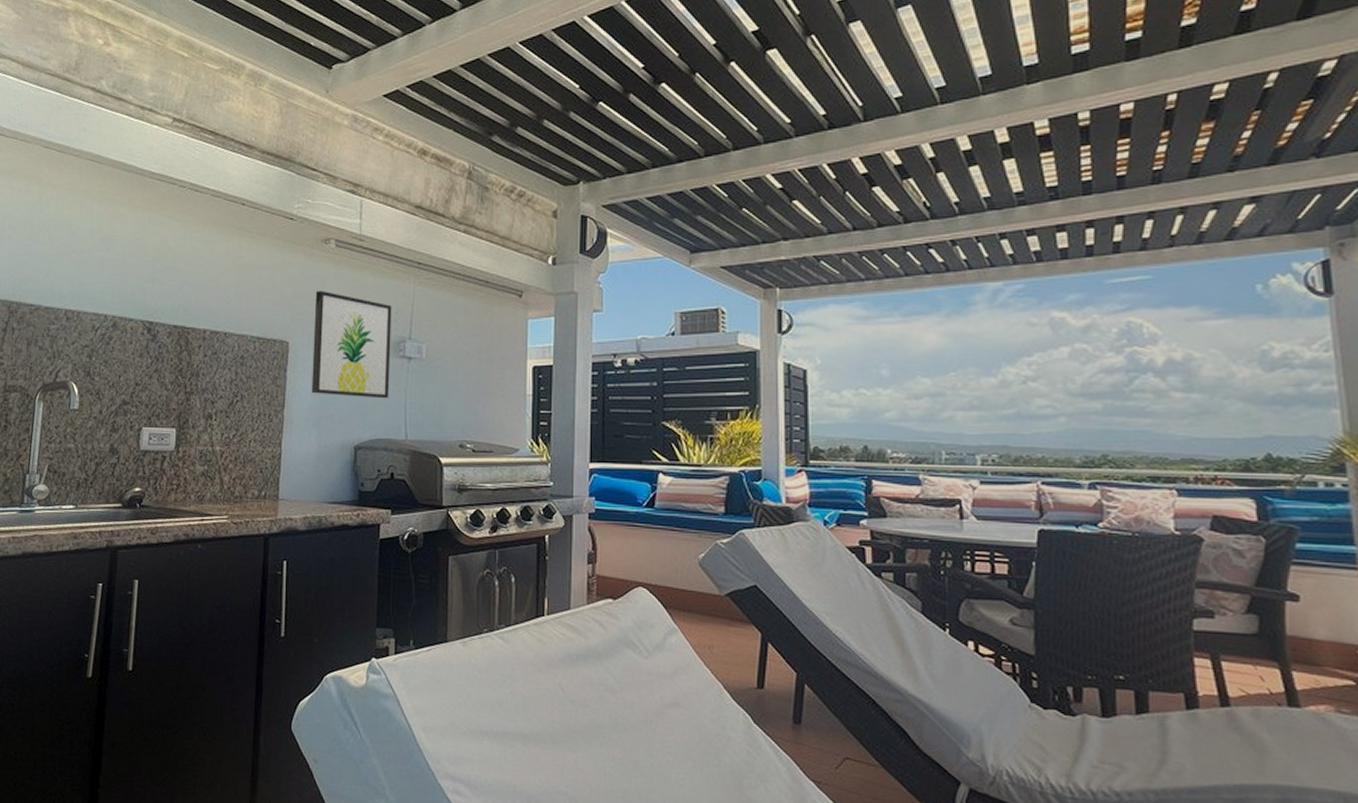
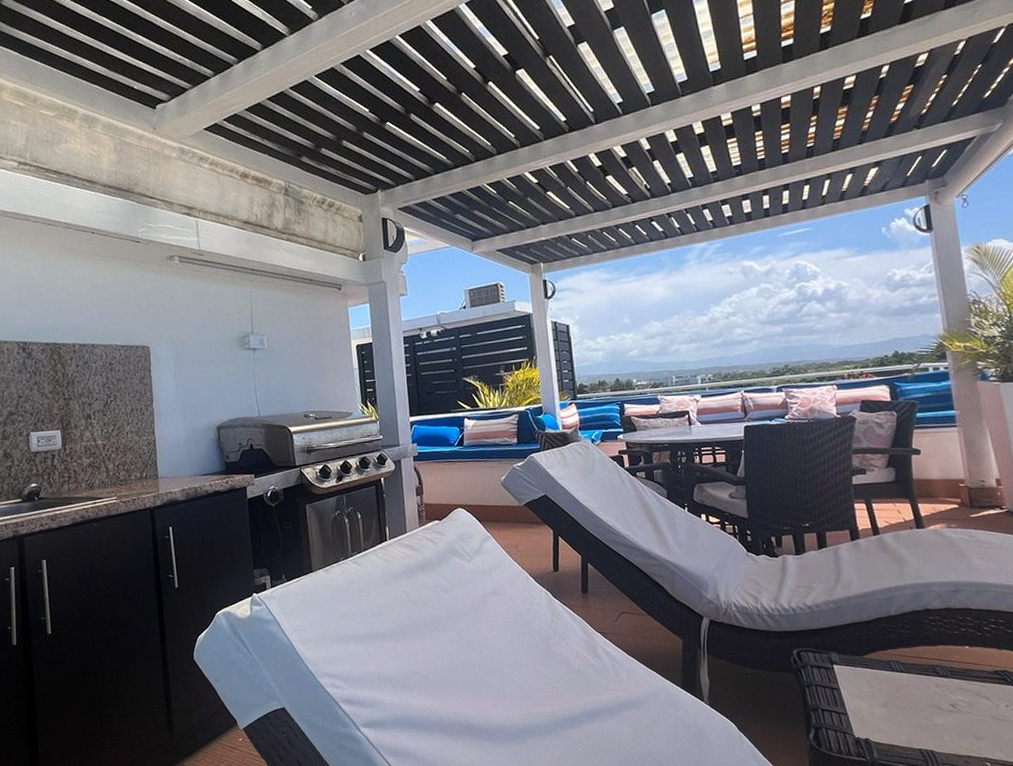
wall art: present [311,290,392,399] -> none [167,300,241,388]

